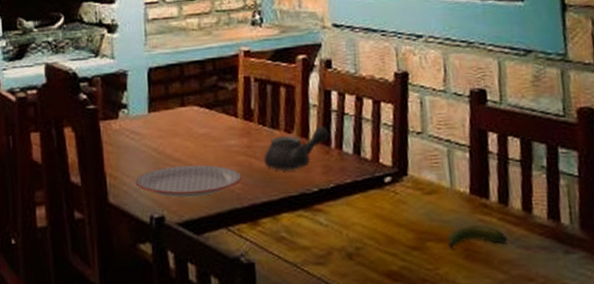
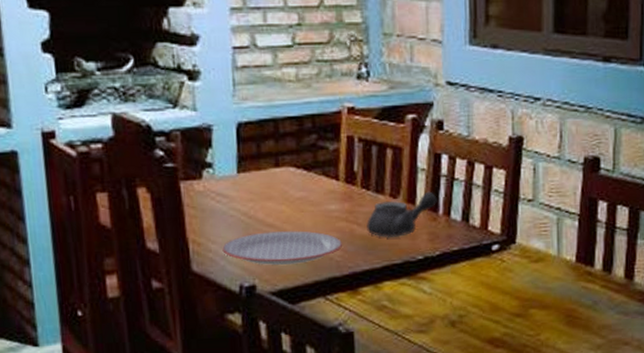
banana: present [447,225,508,250] -> none [551,292,609,316]

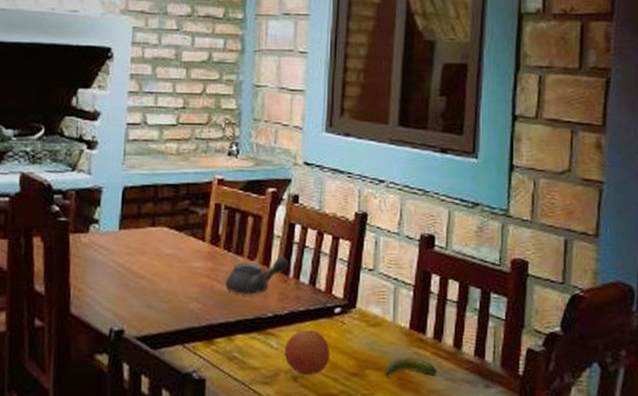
plate: present [222,230,343,265] -> none [98,283,204,313]
fruit: none [438,270,491,319] -> present [283,330,331,375]
banana: none [551,292,609,316] -> present [385,357,438,378]

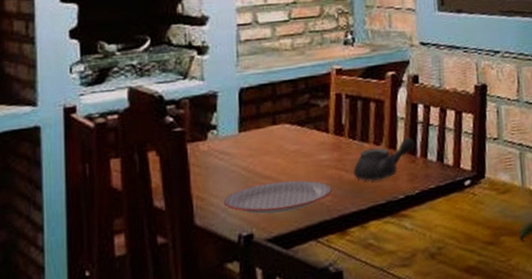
plate: none [98,283,204,313] -> present [223,180,333,215]
fruit: present [283,330,331,375] -> none [418,205,465,251]

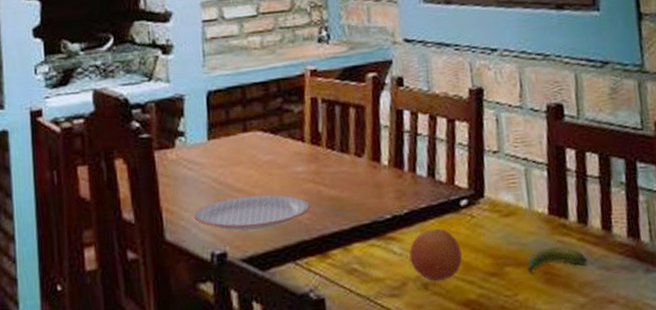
teapot: present [353,137,416,182] -> none [333,148,402,198]
fruit: none [418,205,465,251] -> present [408,228,463,281]

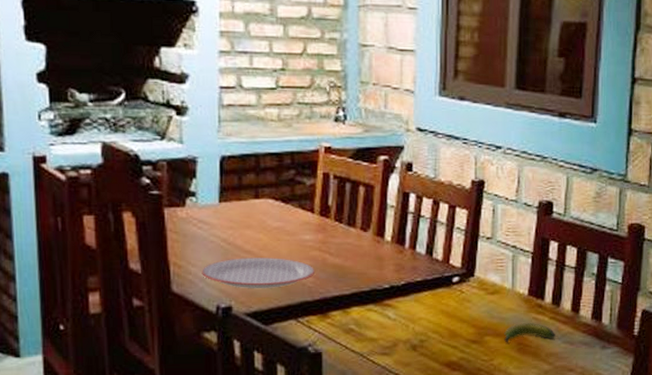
fruit: present [408,228,463,281] -> none [401,299,450,344]

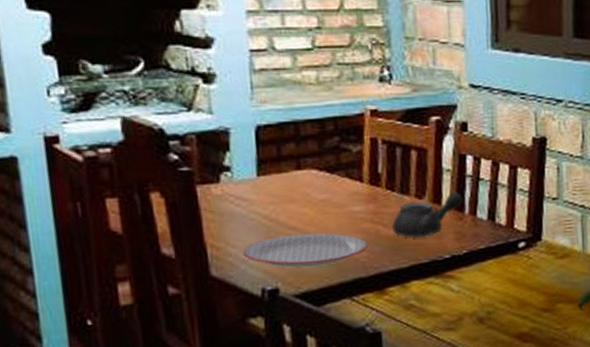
teapot: none [338,226,404,268] -> present [392,191,463,239]

